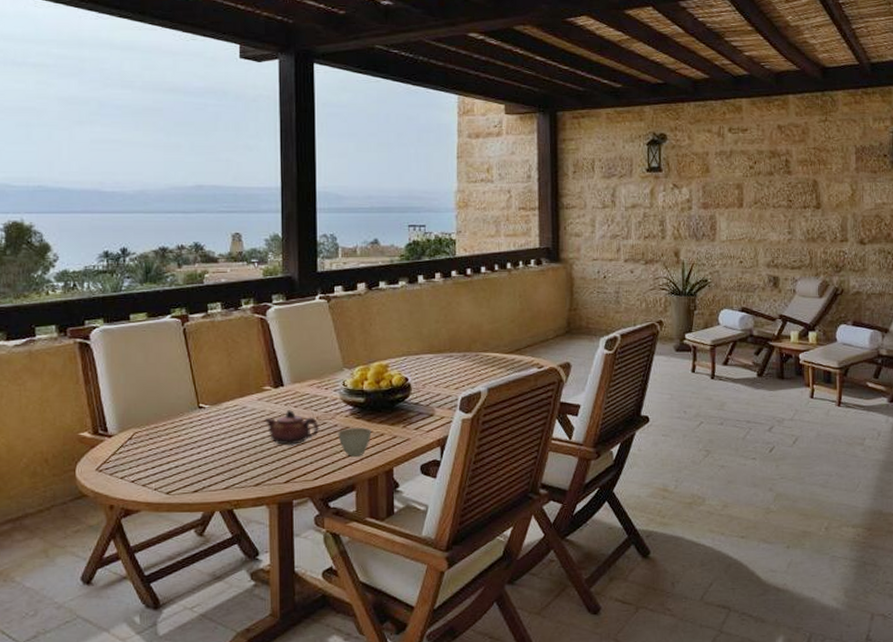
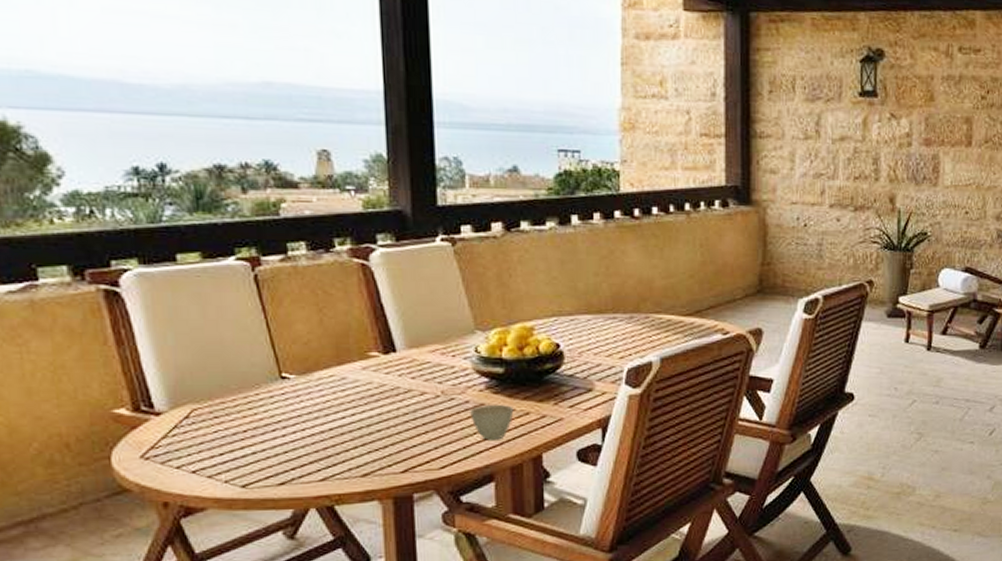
teapot: present [264,410,320,446] -> none [372,382,447,427]

